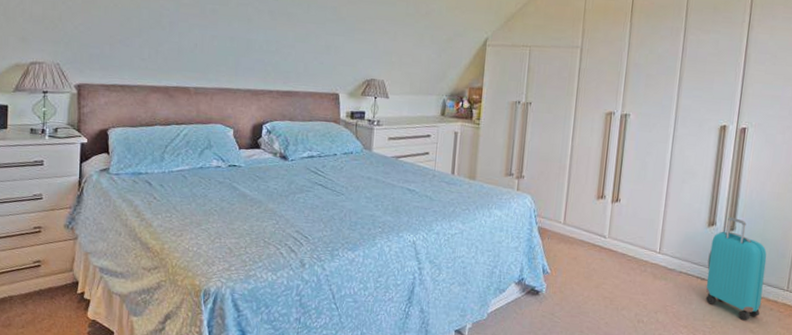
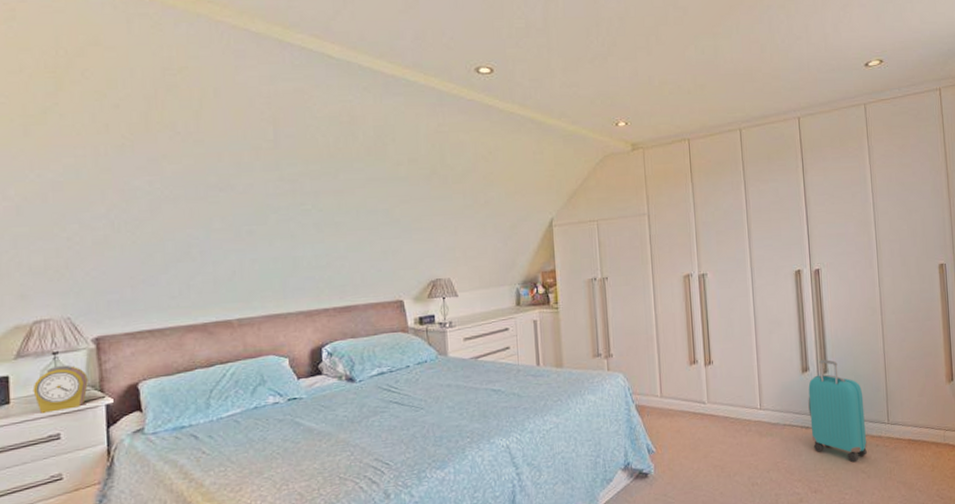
alarm clock: none [25,103,69,142] -> present [32,365,88,413]

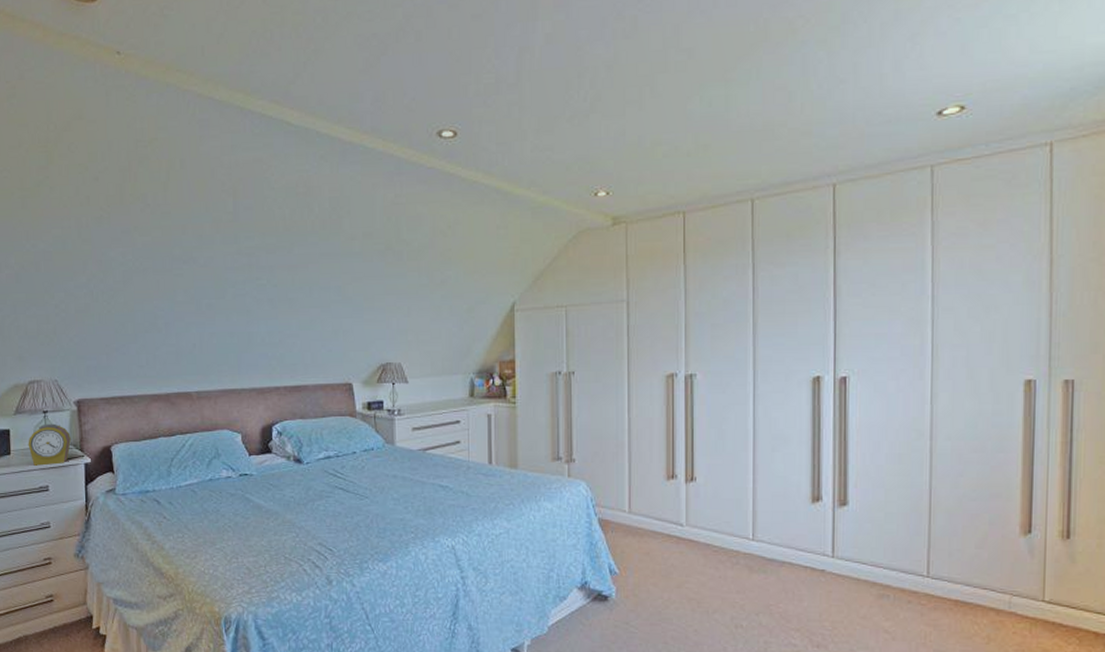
suitcase: present [808,359,867,463] -> none [817,488,895,619]

